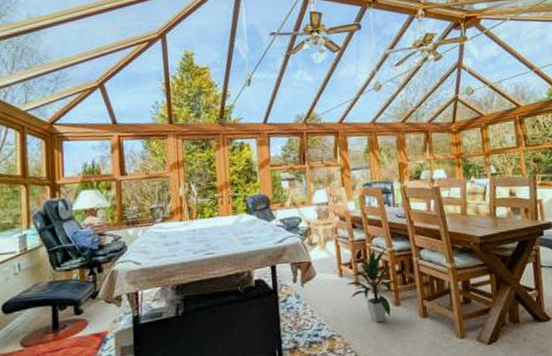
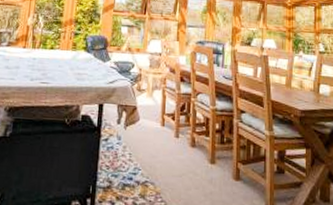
indoor plant: present [346,249,400,323] -> none [166,105,217,177]

